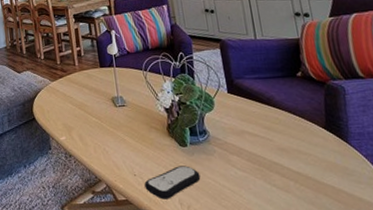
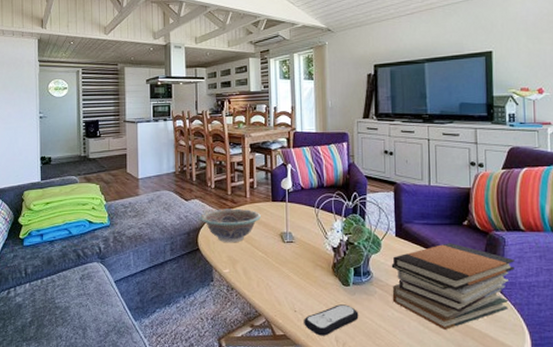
decorative bowl: none [32,76,91,111] -> present [199,208,261,243]
book stack: none [227,95,360,187] -> present [391,243,515,330]

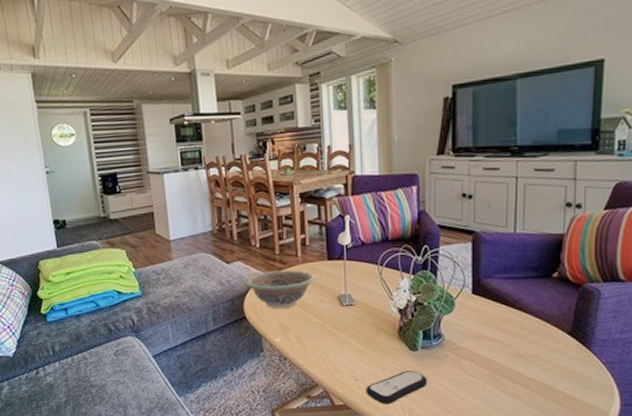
book stack: present [391,243,515,330] -> none [466,298,610,393]

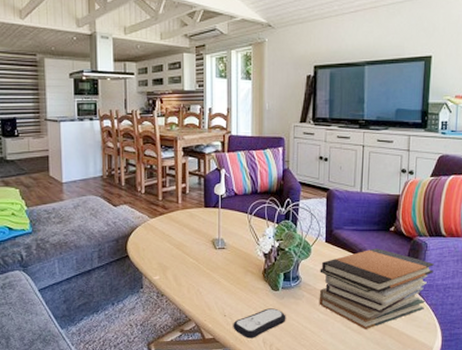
decorative bowl: present [244,269,315,309] -> none [129,214,193,250]
book stack: none [466,298,610,393] -> present [319,248,434,329]

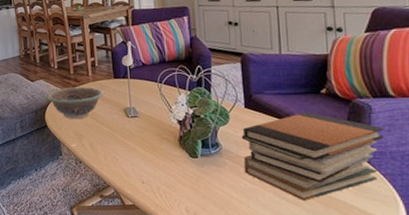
decorative bowl: none [129,214,193,250] -> present [45,86,104,120]
remote control: present [233,308,286,338] -> none [152,176,209,206]

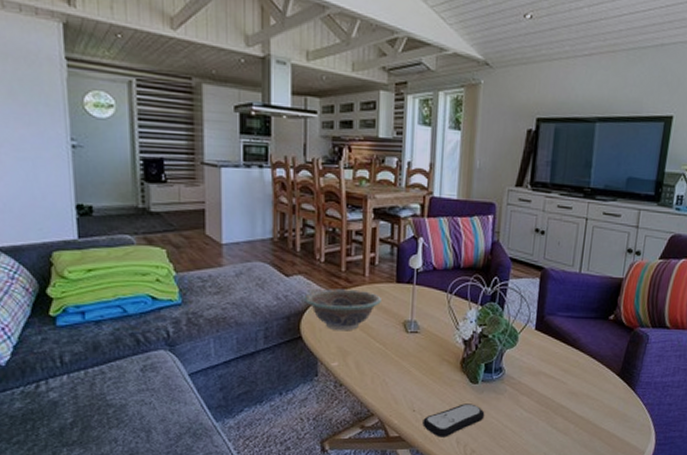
remote control: none [152,176,209,206] -> present [422,403,485,437]
book stack: present [241,112,384,201] -> none [522,339,654,430]

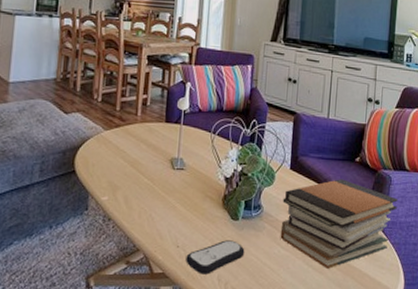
decorative bowl: present [303,289,381,331] -> none [79,126,151,167]
book stack: none [522,339,654,430] -> present [280,179,398,269]

